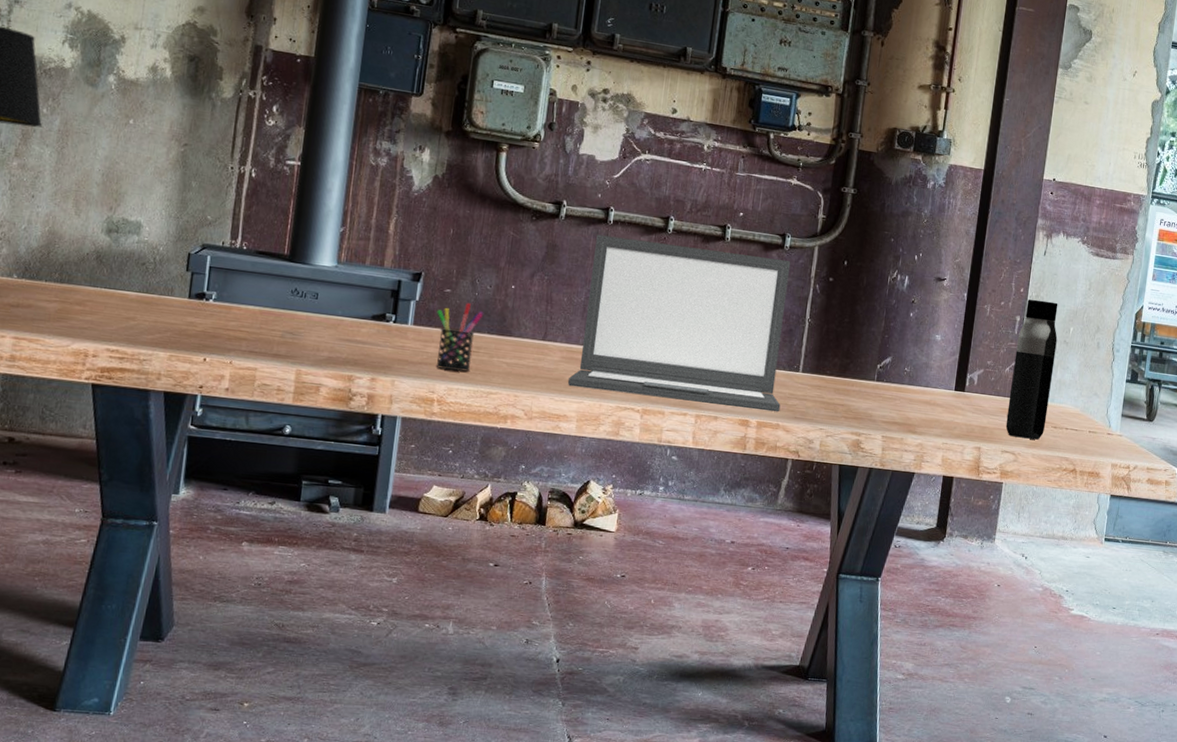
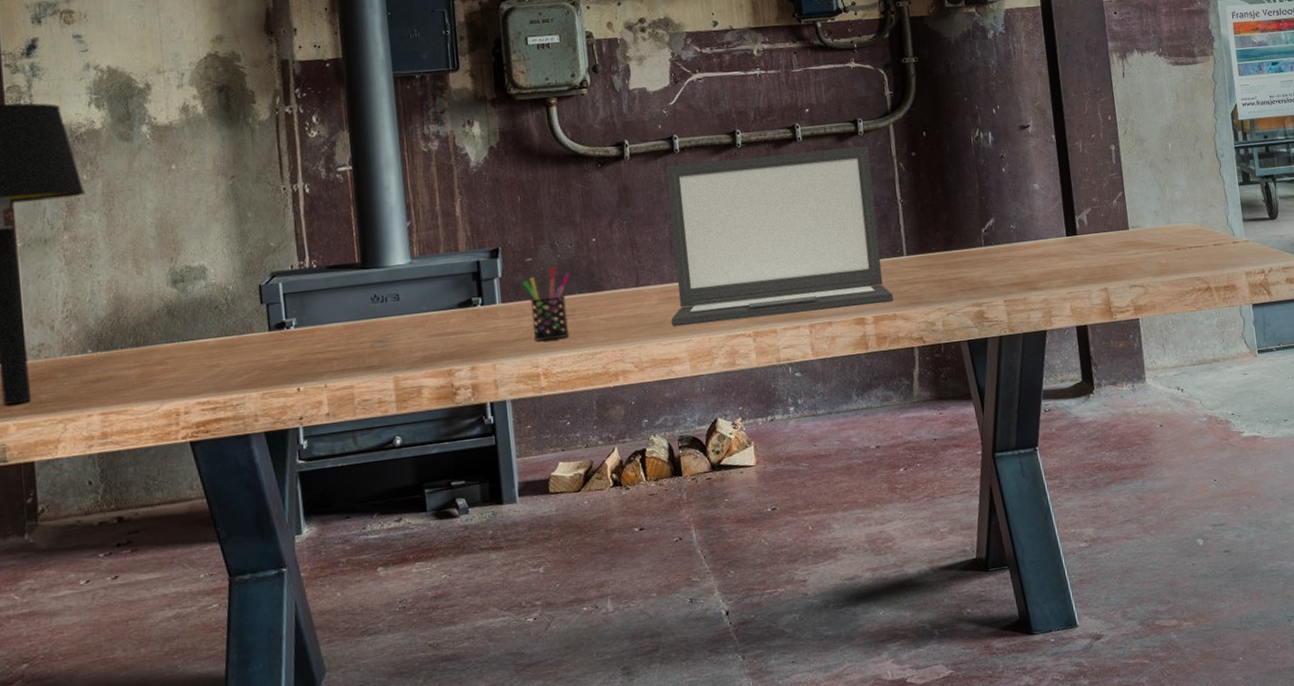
water bottle: present [1005,299,1058,440] -> none [1117,122,1168,269]

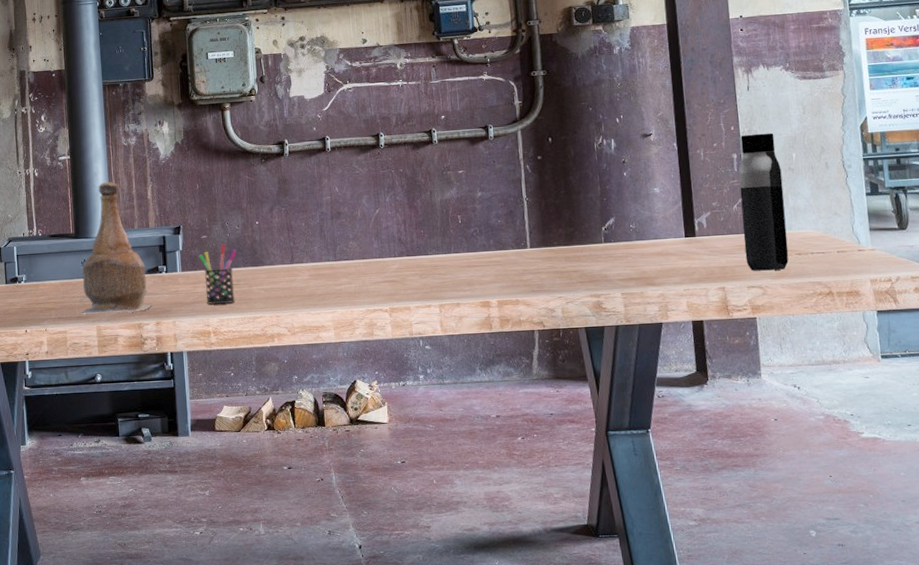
bottle: none [372,197,467,362] -> present [81,182,153,314]
laptop: present [666,146,894,327] -> none [319,149,517,300]
water bottle: none [1117,122,1168,269] -> present [738,132,789,271]

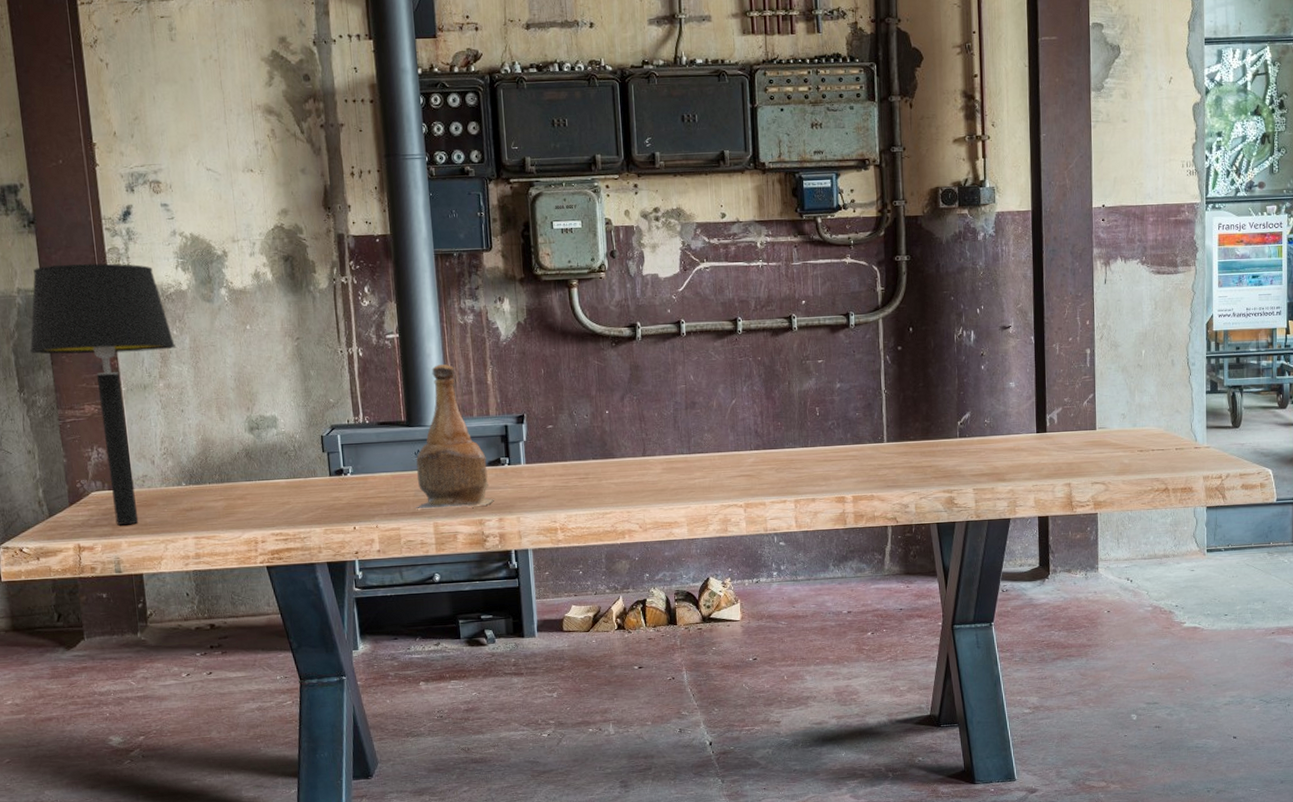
pen holder: present [199,243,238,304] -> none [544,434,586,499]
water bottle: present [738,132,789,271] -> none [1090,328,1132,467]

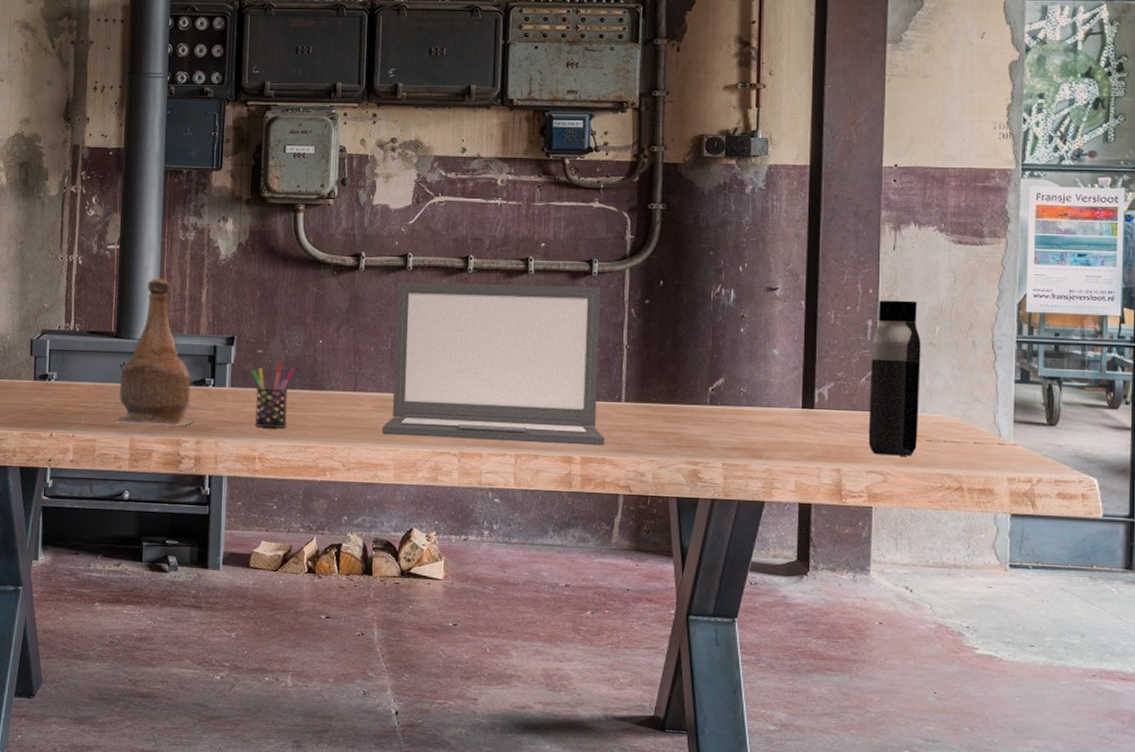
pen holder: none [544,434,586,499] -> present [251,360,296,428]
laptop: none [673,338,872,495] -> present [382,281,605,446]
water bottle: none [1090,328,1132,467] -> present [868,300,921,456]

